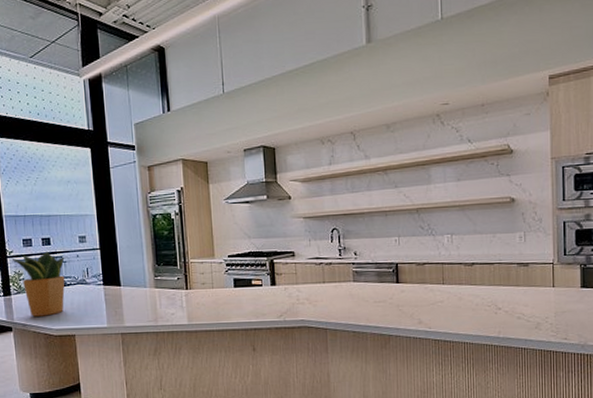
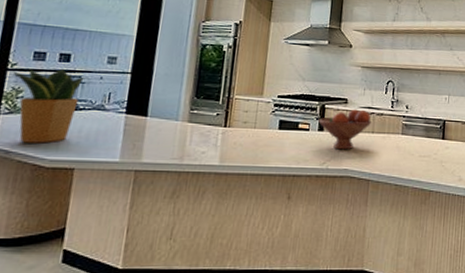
fruit bowl: none [270,260,321,302] -> present [318,109,371,150]

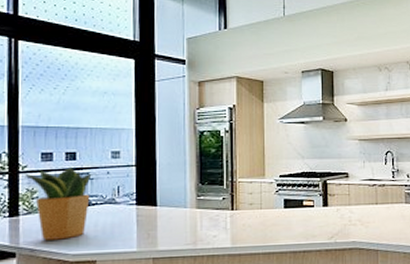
fruit bowl: present [318,109,371,150] -> none [322,182,374,223]

